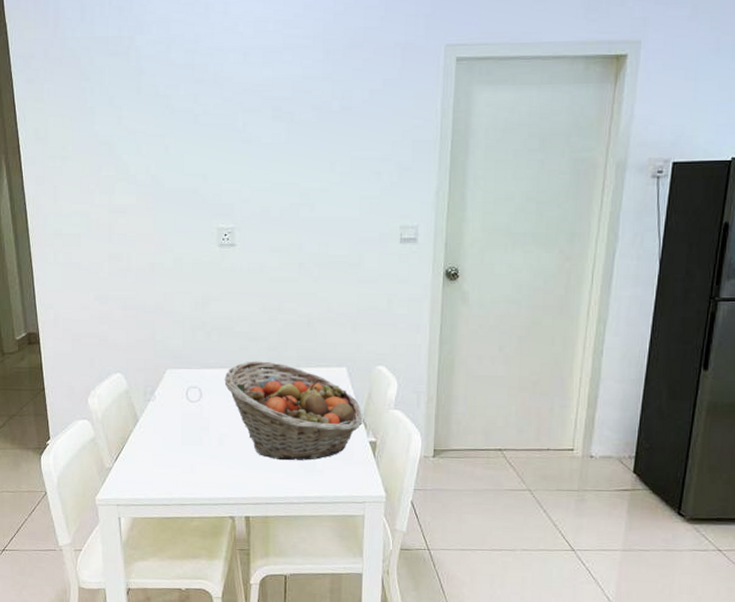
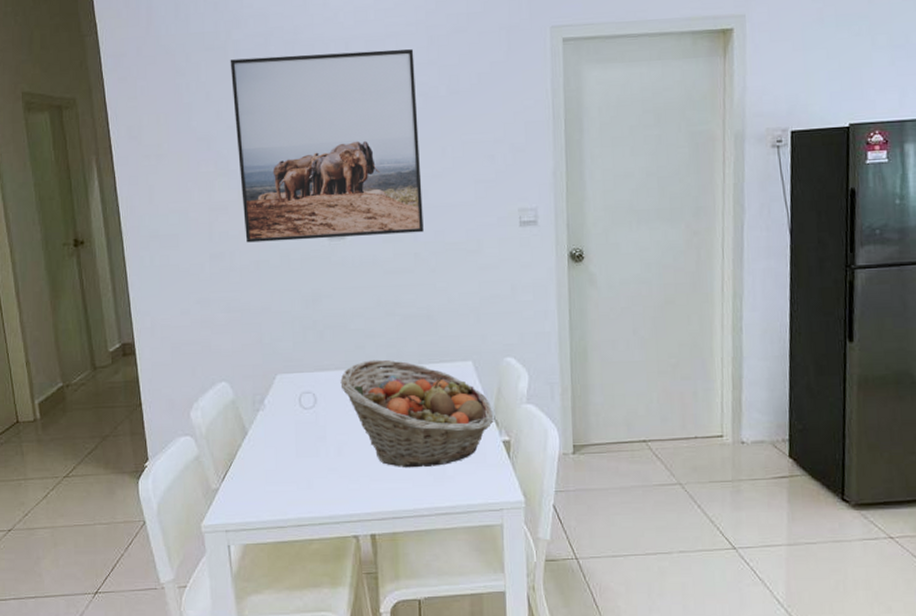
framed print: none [132,62,310,245] -> present [230,49,424,243]

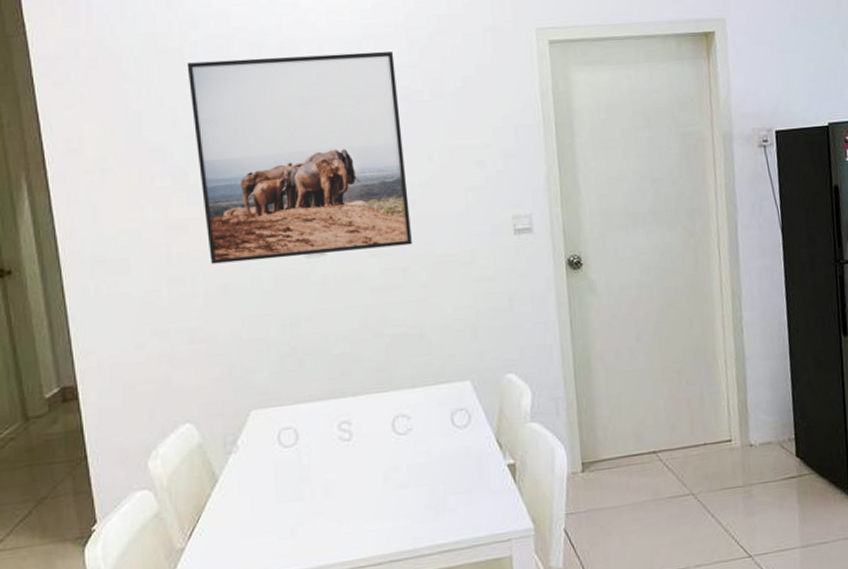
fruit basket: present [340,359,494,468] -> none [325,385,497,504]

